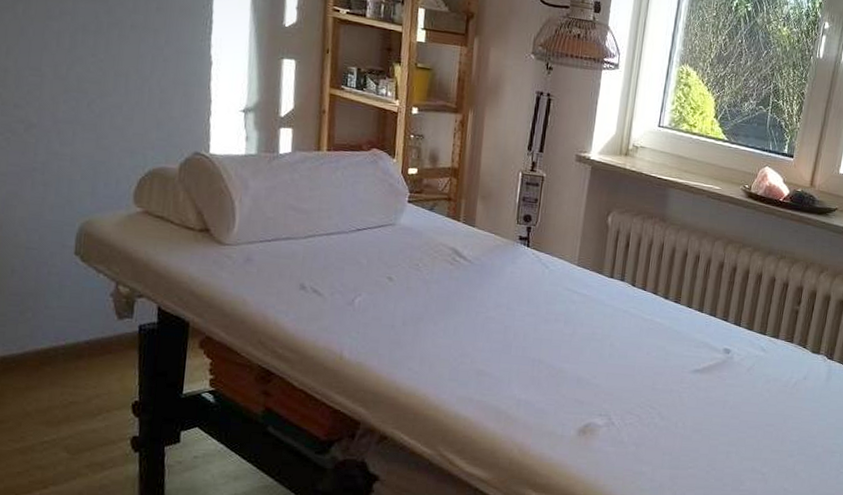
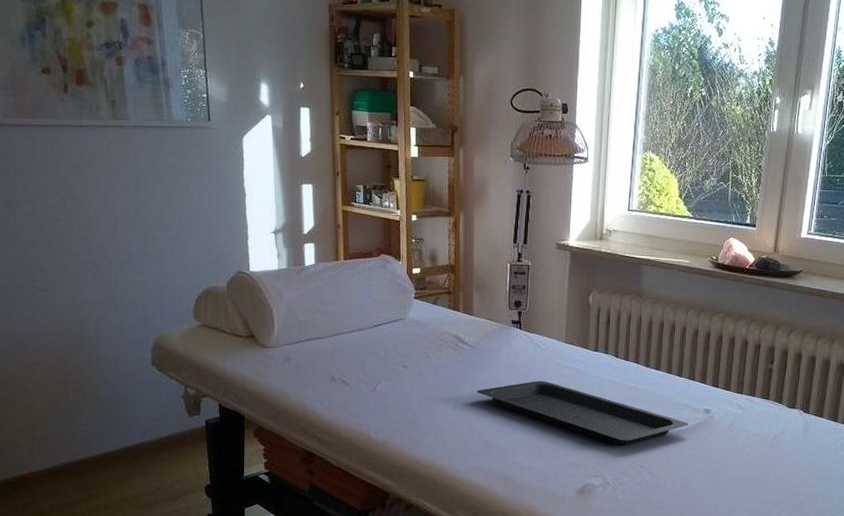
serving tray: none [472,305,707,383] -> present [476,380,689,445]

